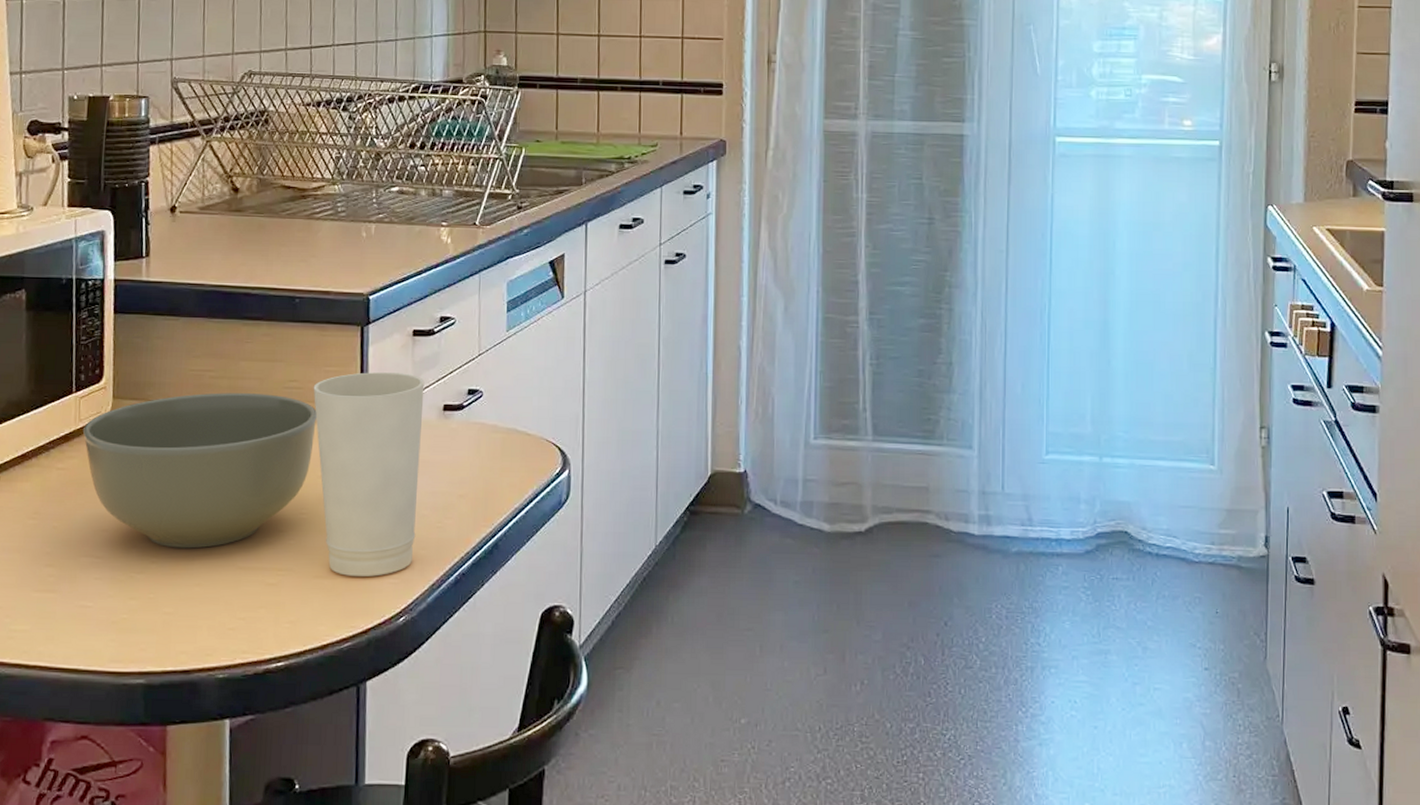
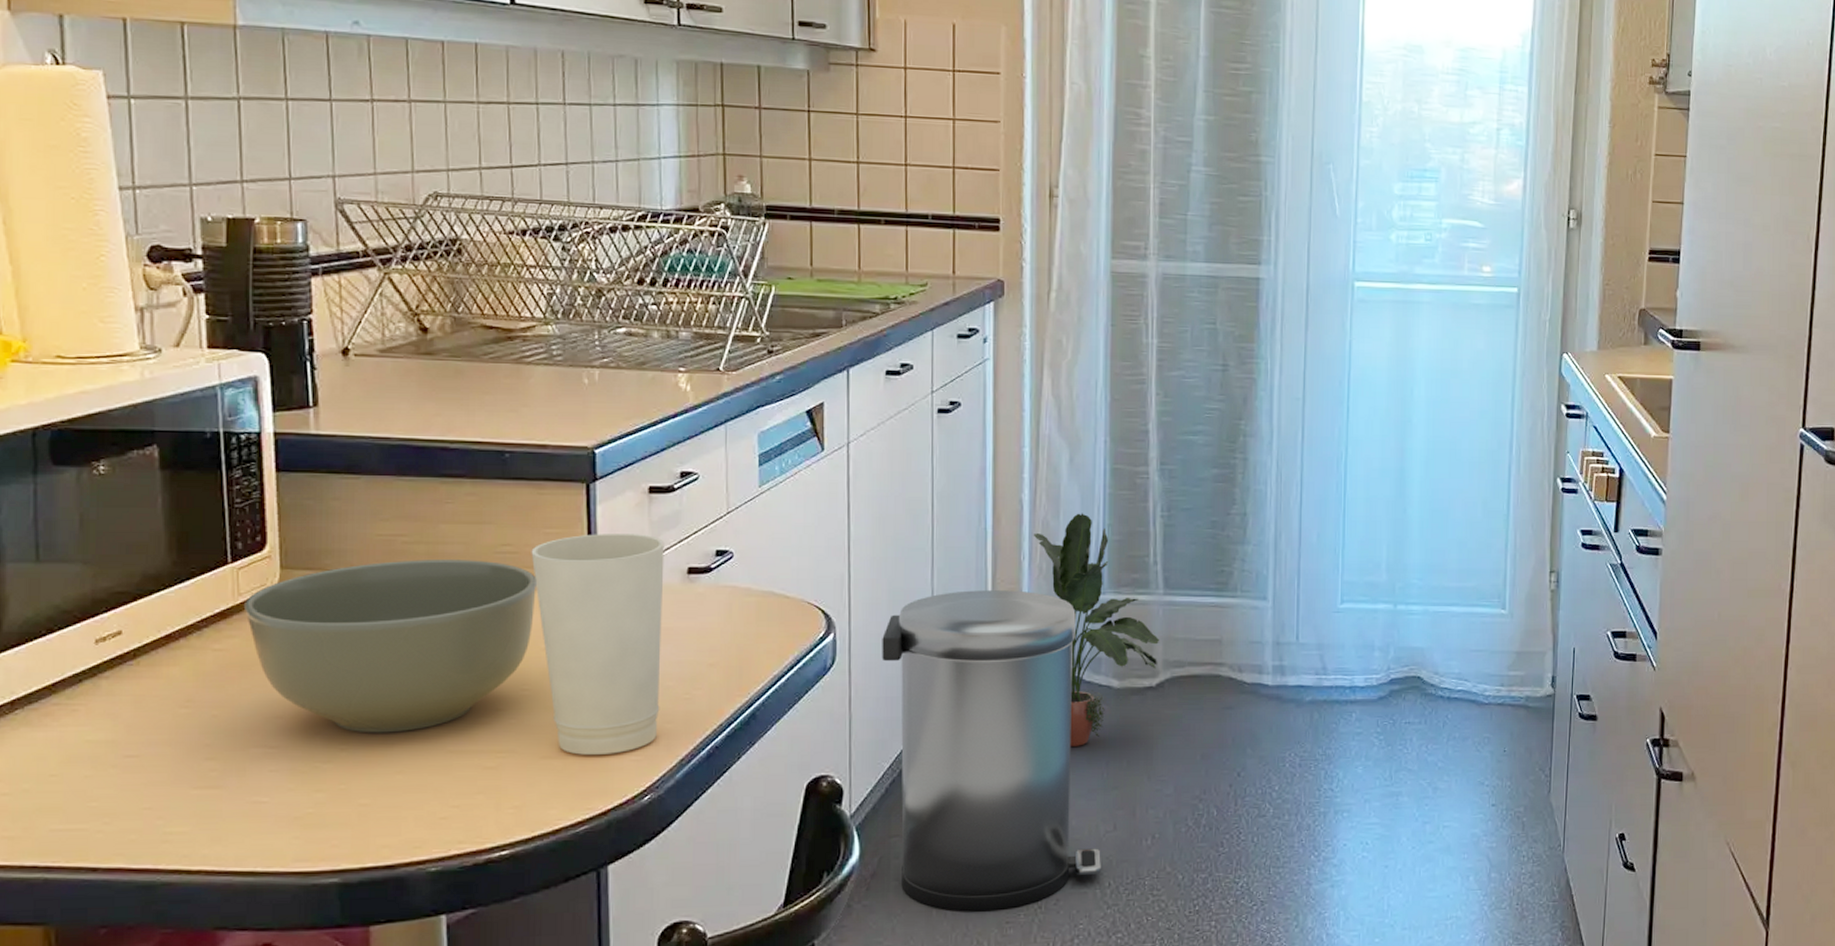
pedal bin: none [611,432,813,748] -> present [882,590,1102,912]
potted plant: none [750,360,868,588] -> present [1033,513,1159,746]

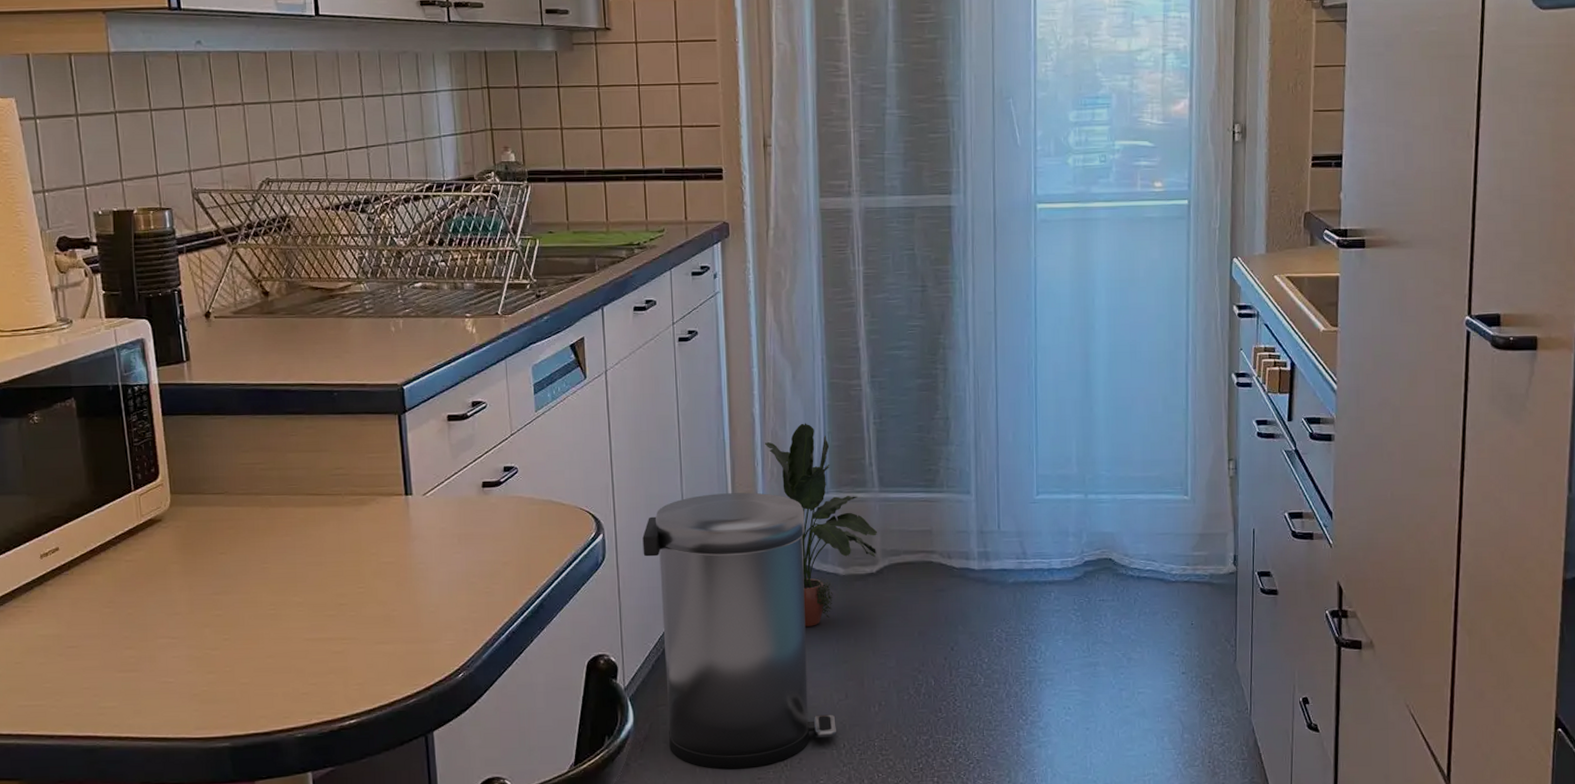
bowl: present [243,560,537,733] -> none [145,481,365,626]
cup: present [531,534,665,755] -> none [358,455,467,640]

